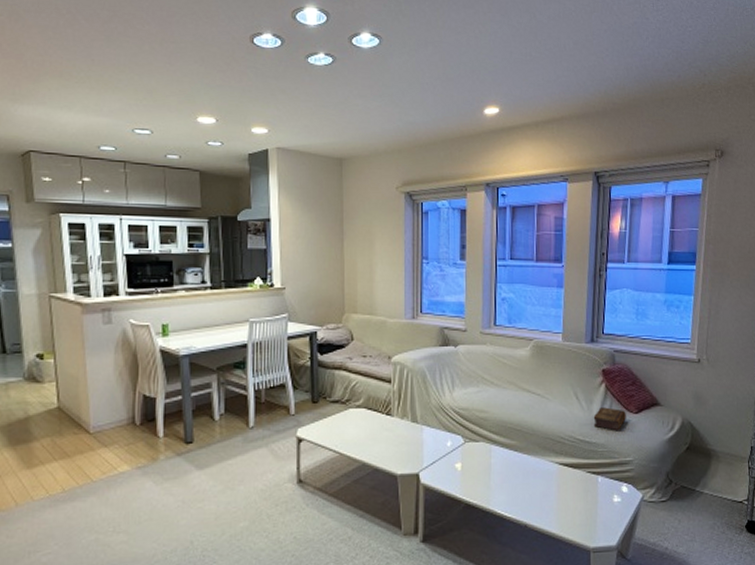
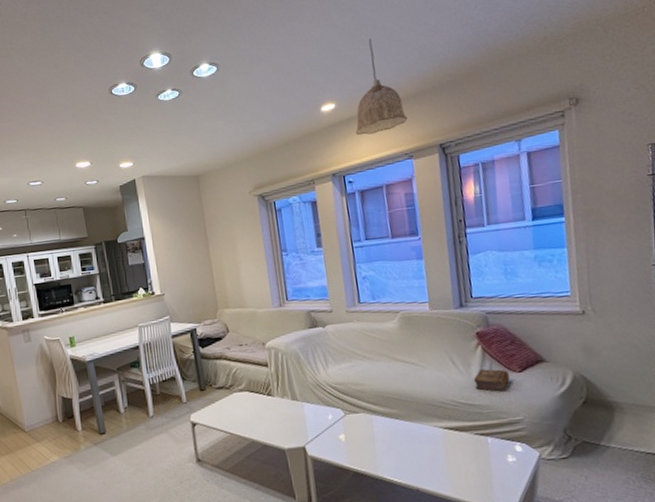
pendant lamp: none [515,46,568,149] -> present [355,38,408,136]

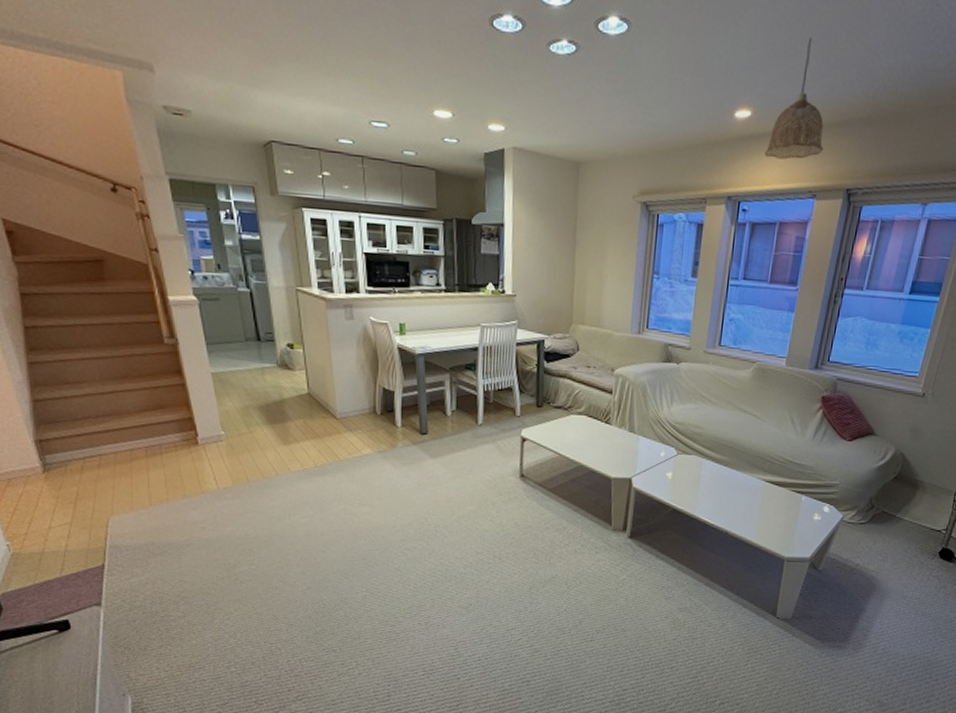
book: present [473,369,510,392] -> none [805,432,839,456]

